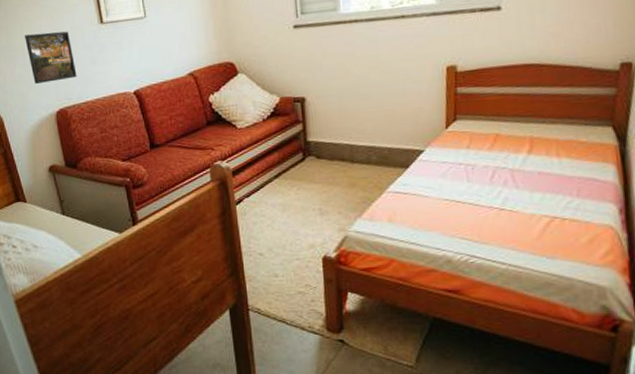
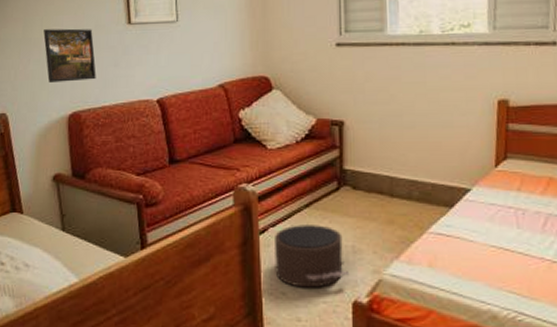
pouf: none [250,192,318,248] -> present [275,225,350,288]

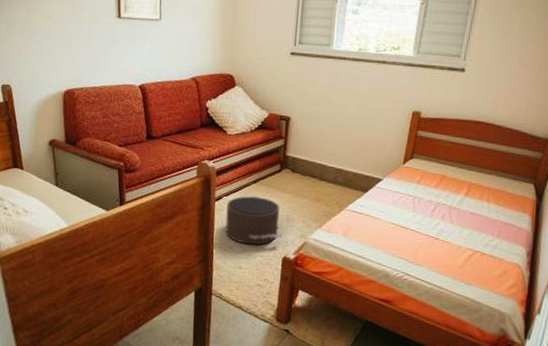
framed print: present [43,28,96,82] -> none [44,15,89,63]

